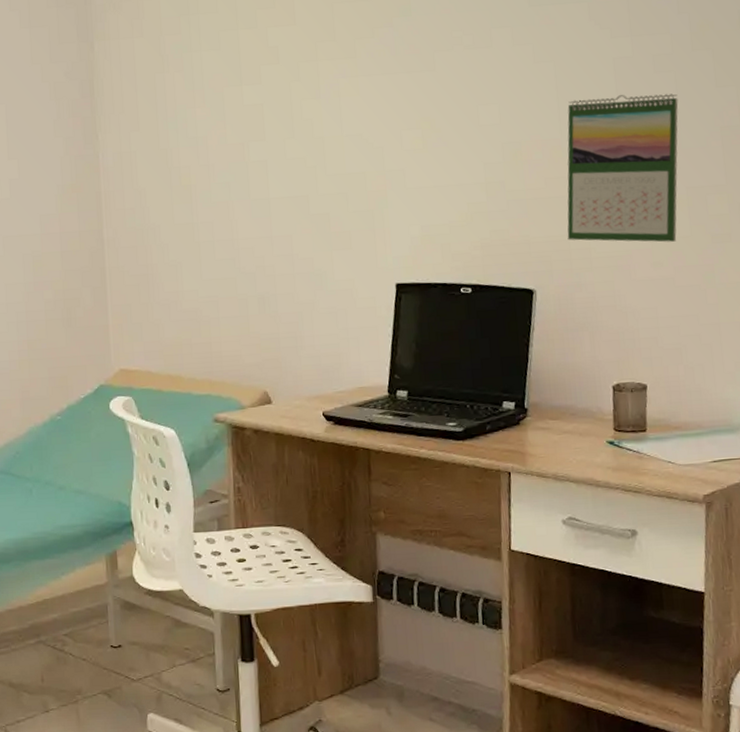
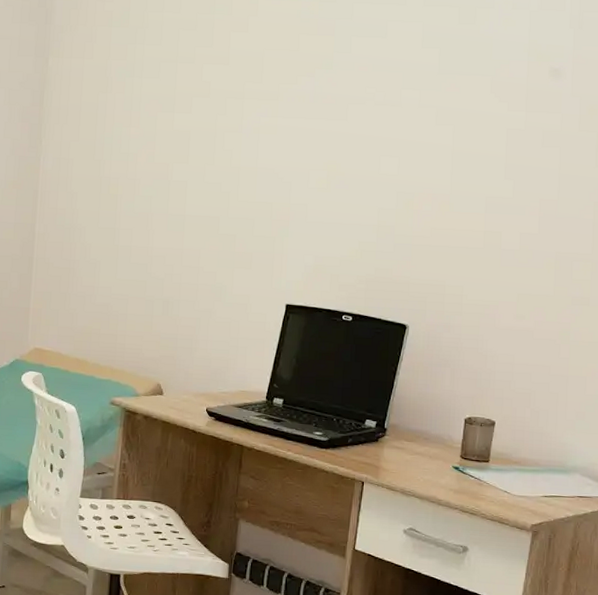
calendar: present [567,94,678,242] -> none [443,162,560,299]

